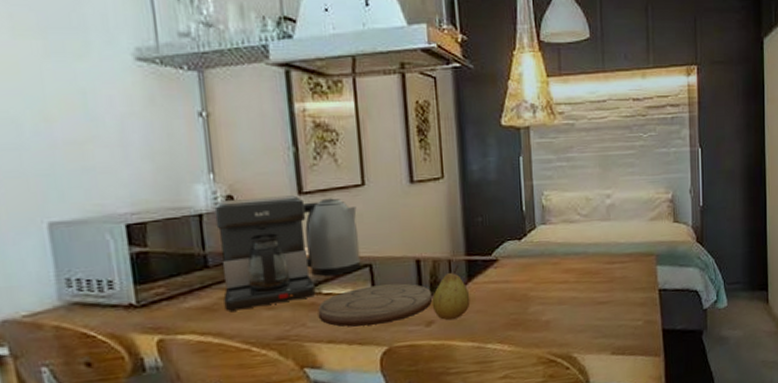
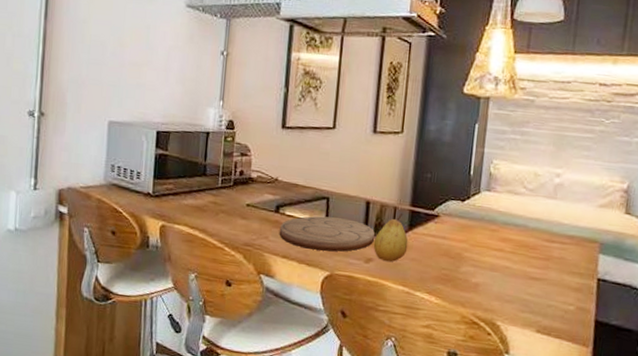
coffee maker: present [214,195,316,311] -> none [211,124,286,216]
kettle: present [303,198,361,276] -> none [278,134,325,202]

